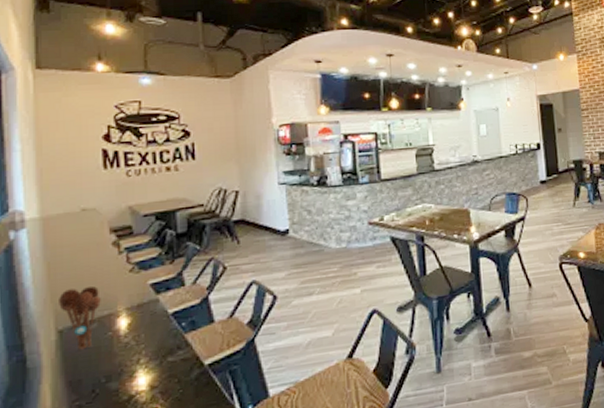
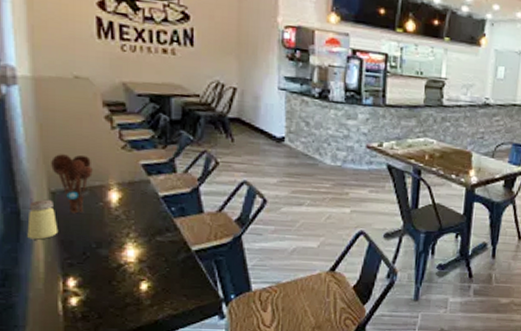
saltshaker: none [33,339,66,387] -> present [27,199,59,240]

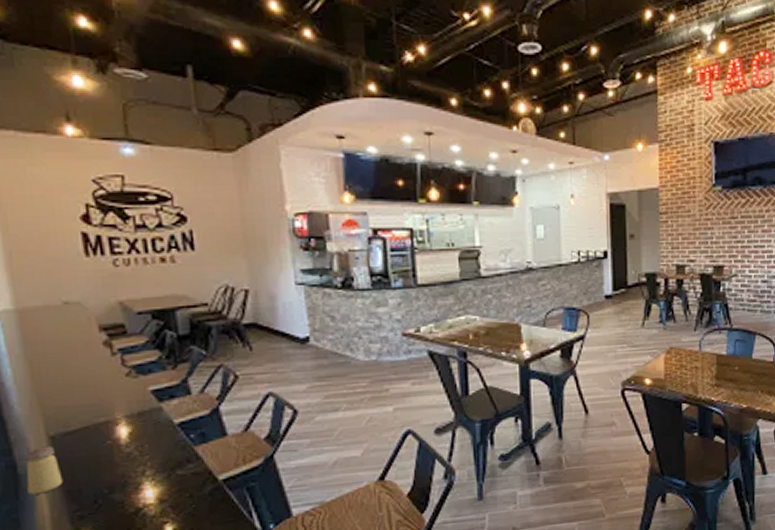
utensil holder: present [51,154,93,214] -> none [46,390,96,458]

